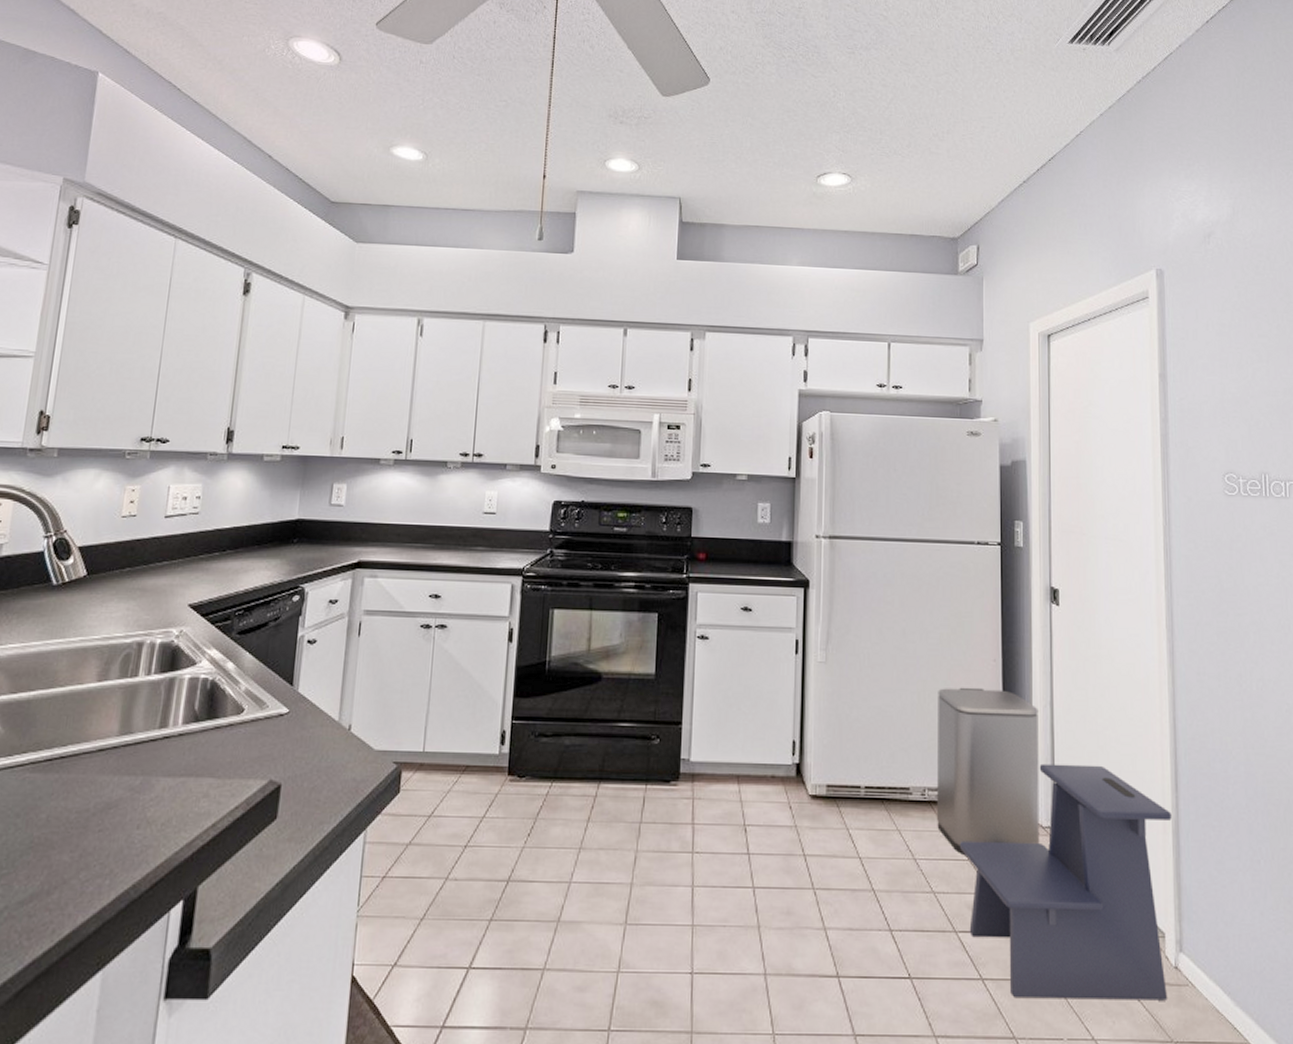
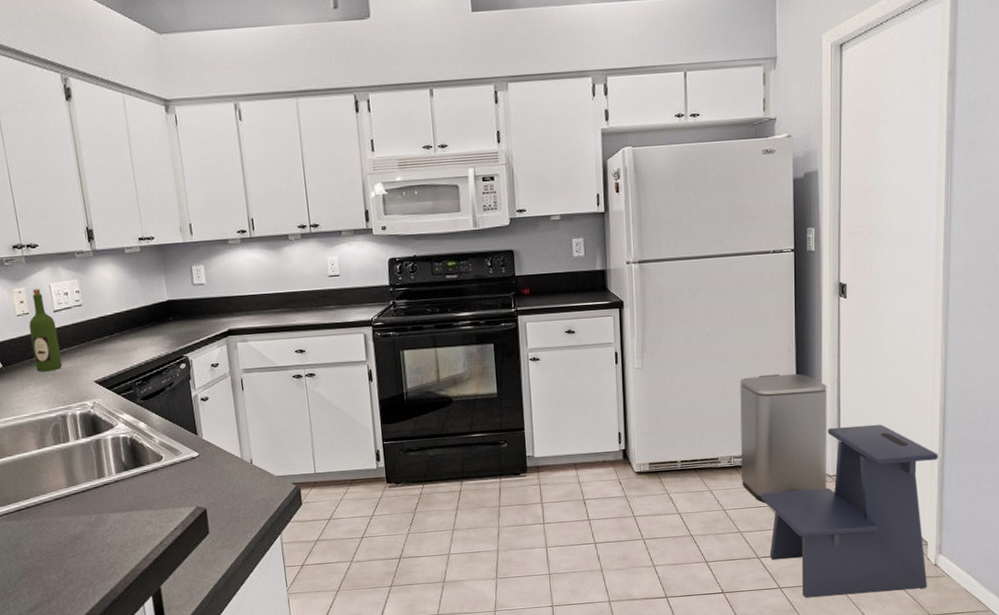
wine bottle: none [124,489,164,587] -> present [28,289,63,372]

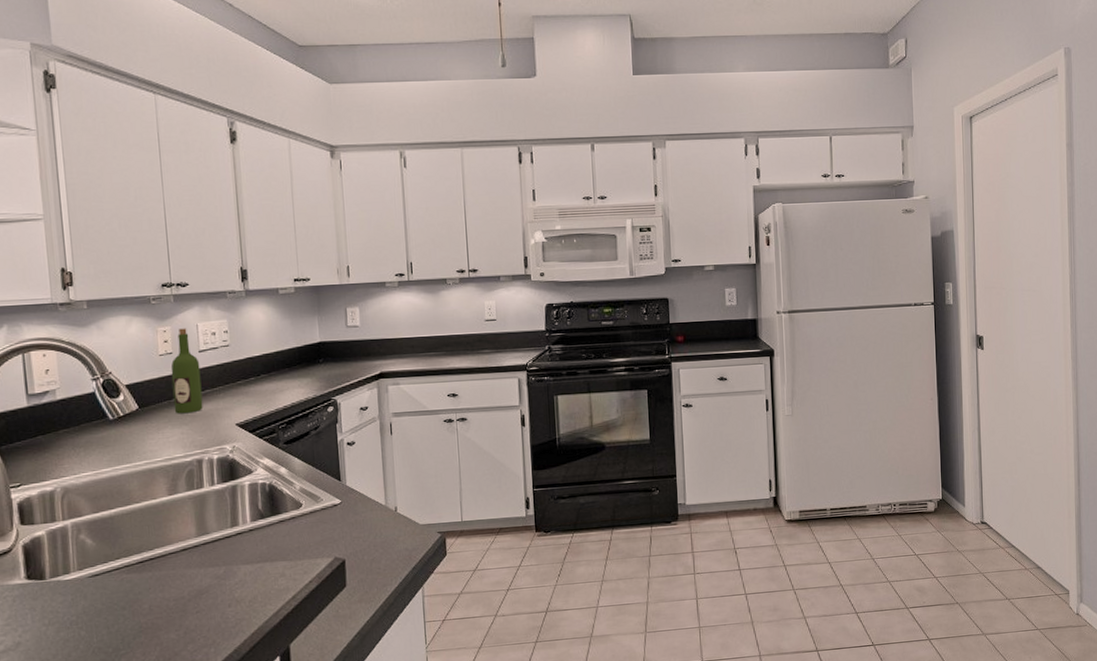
pedal bin: present [740,373,827,503] -> none [886,422,971,551]
step stool: present [760,424,938,597] -> none [908,472,1075,649]

